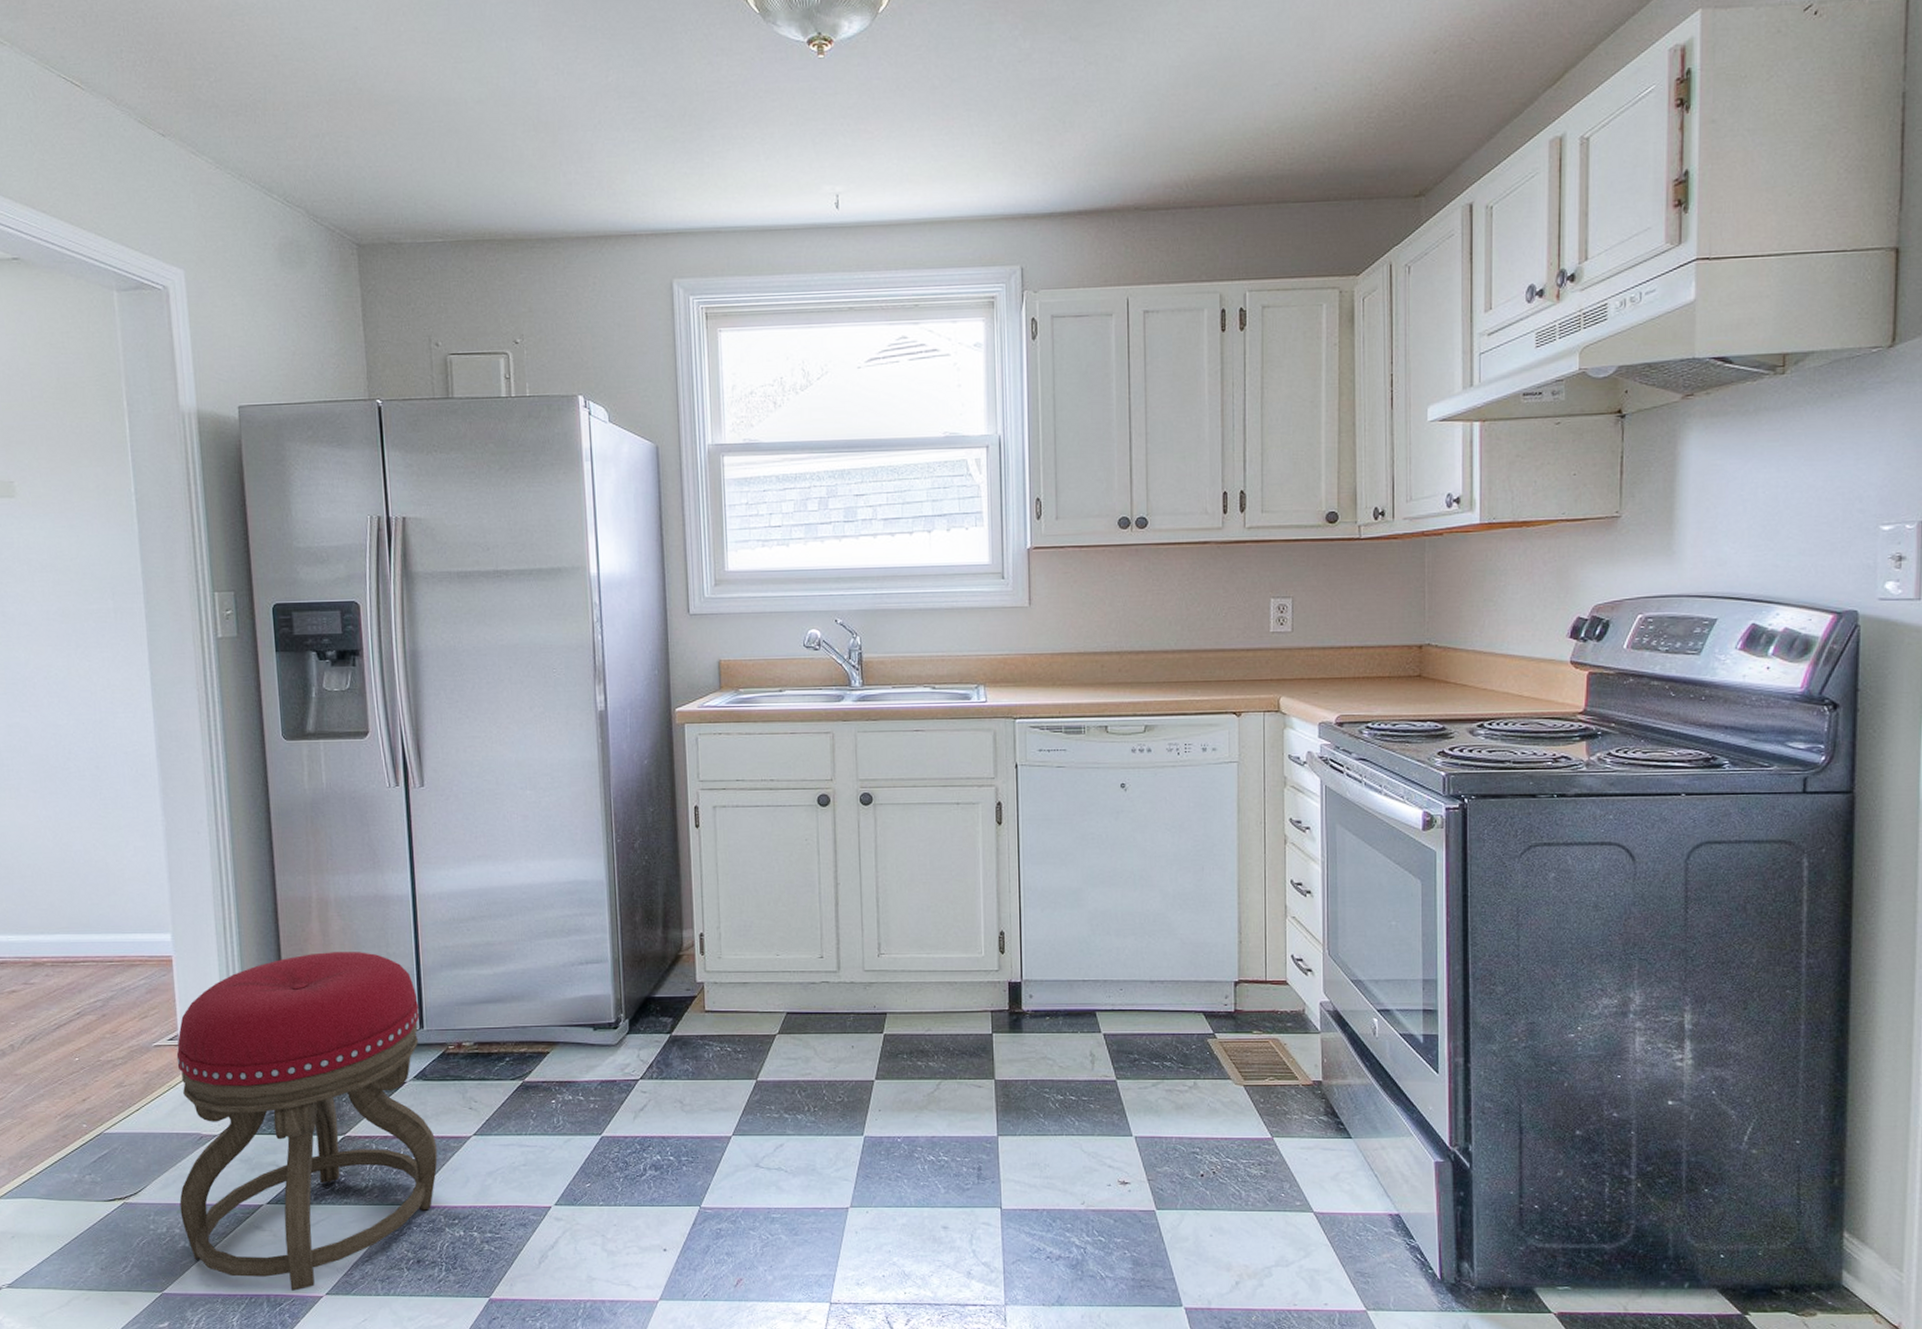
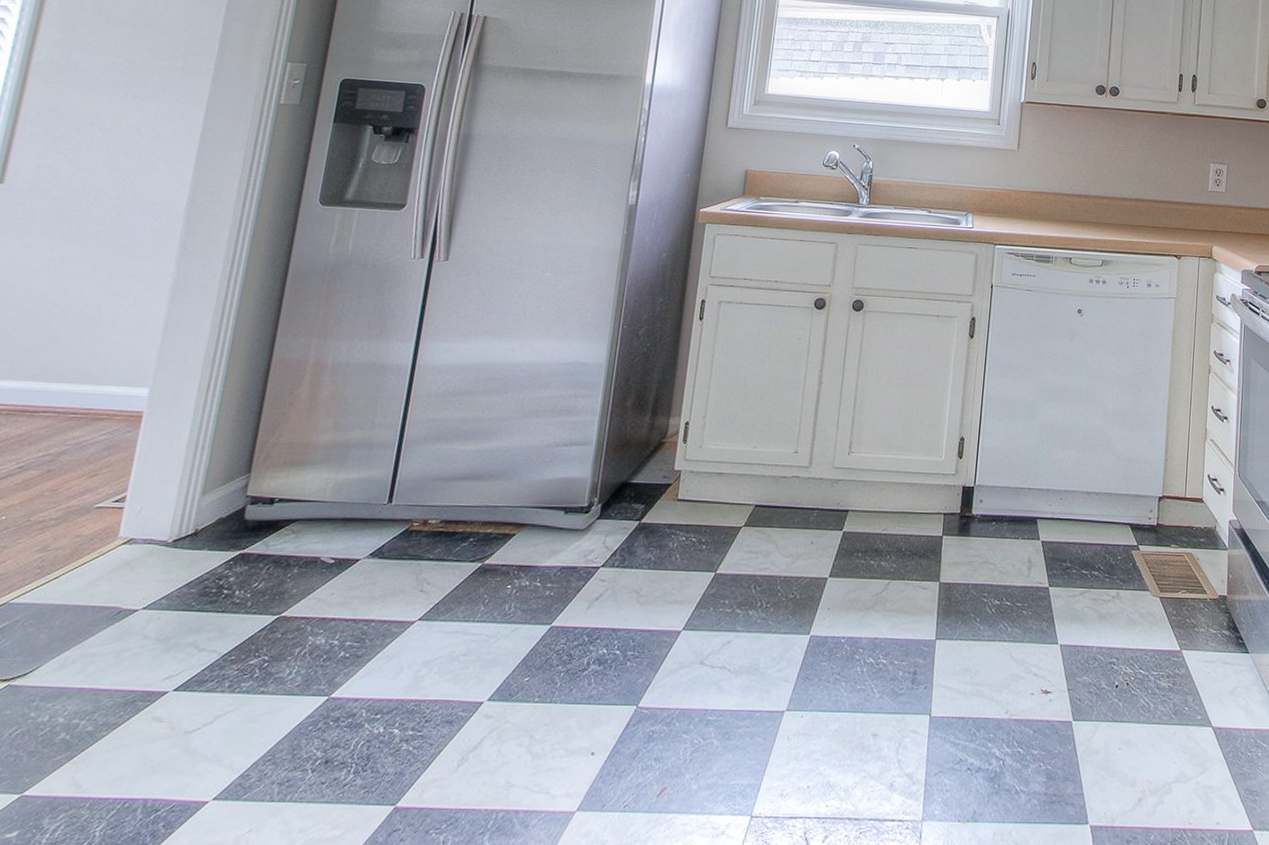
stool: present [176,952,438,1291] -> none [69,417,393,795]

